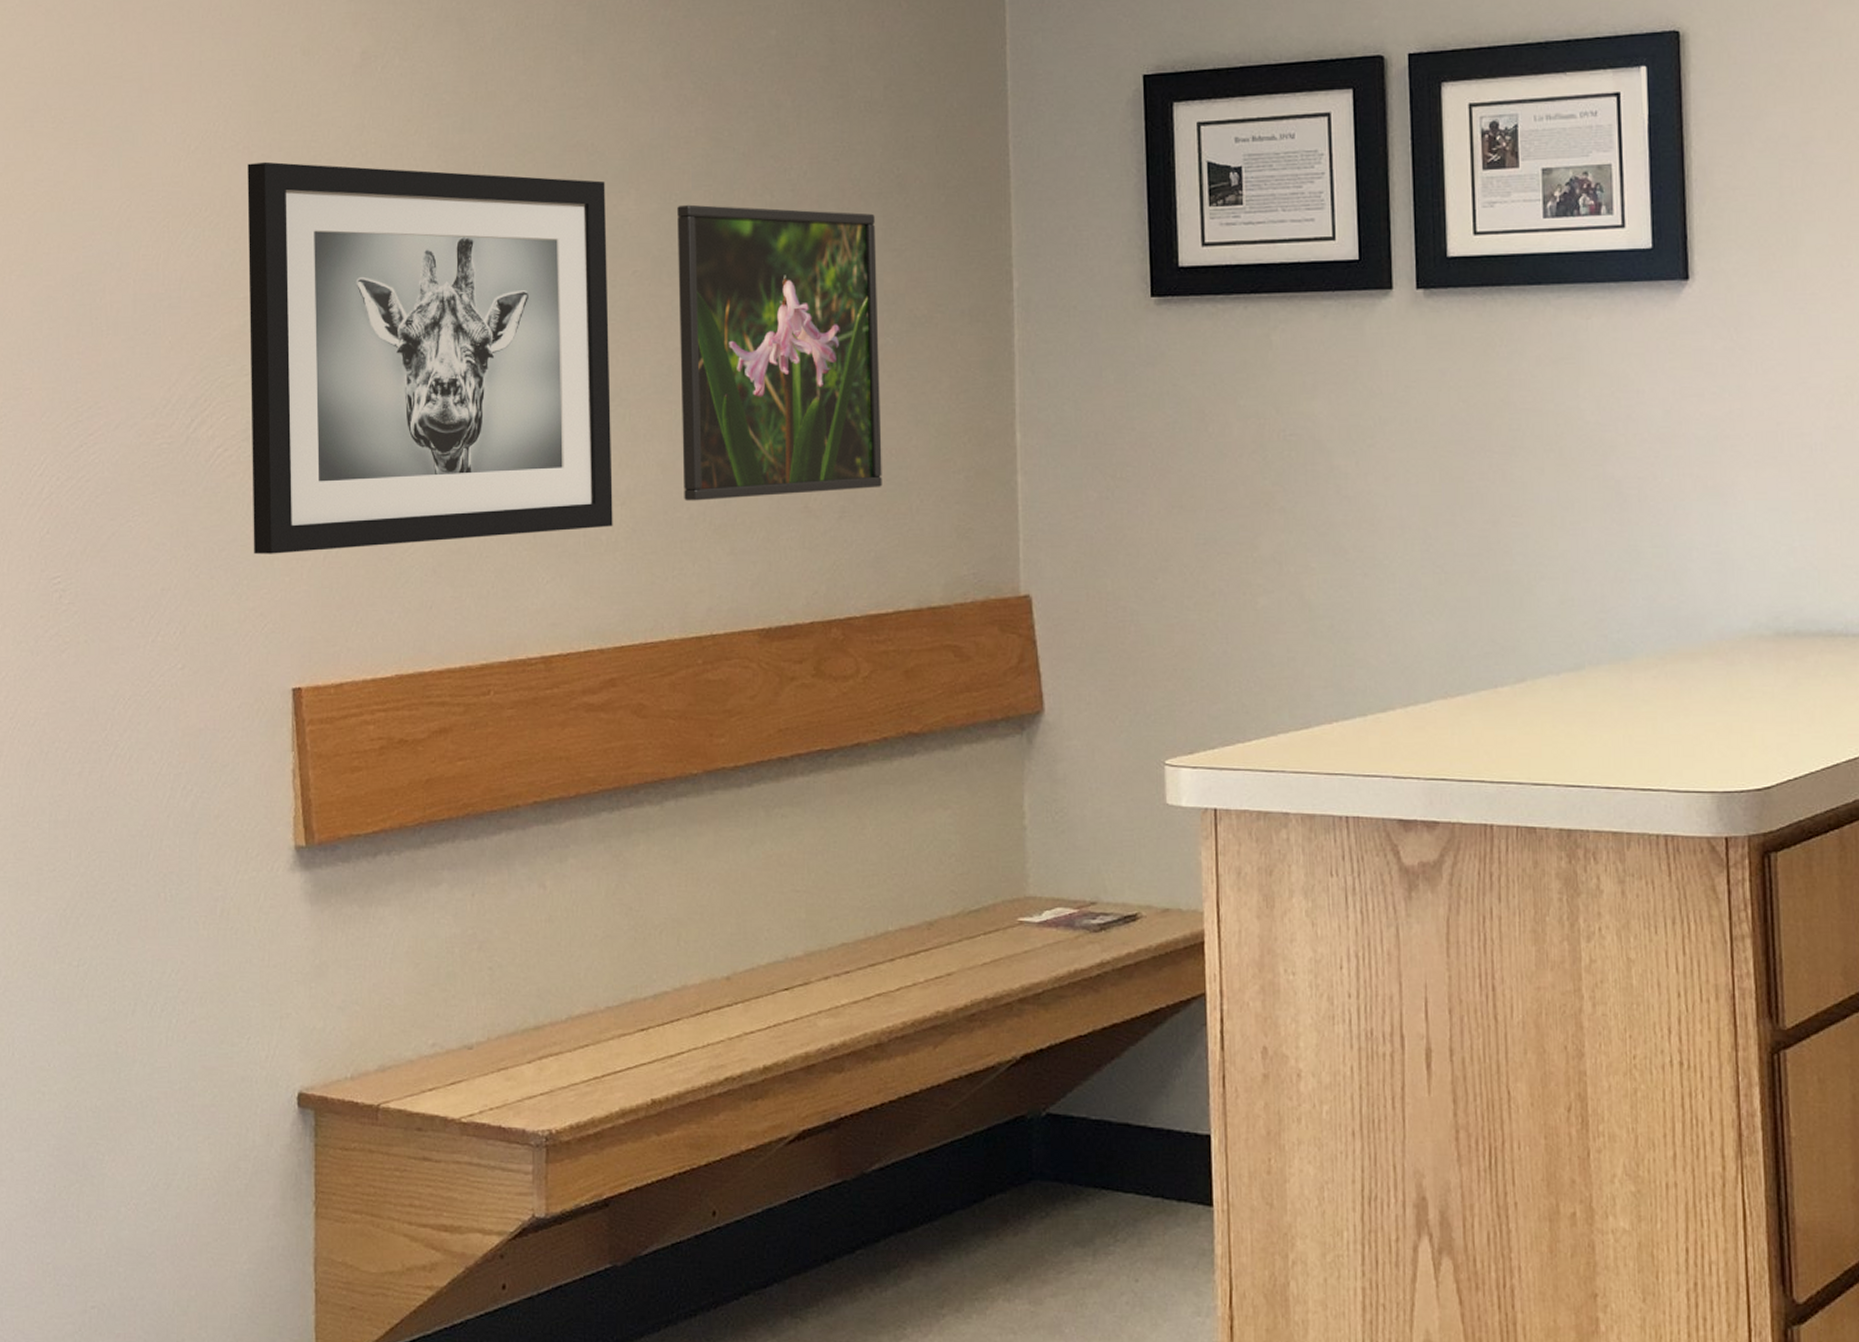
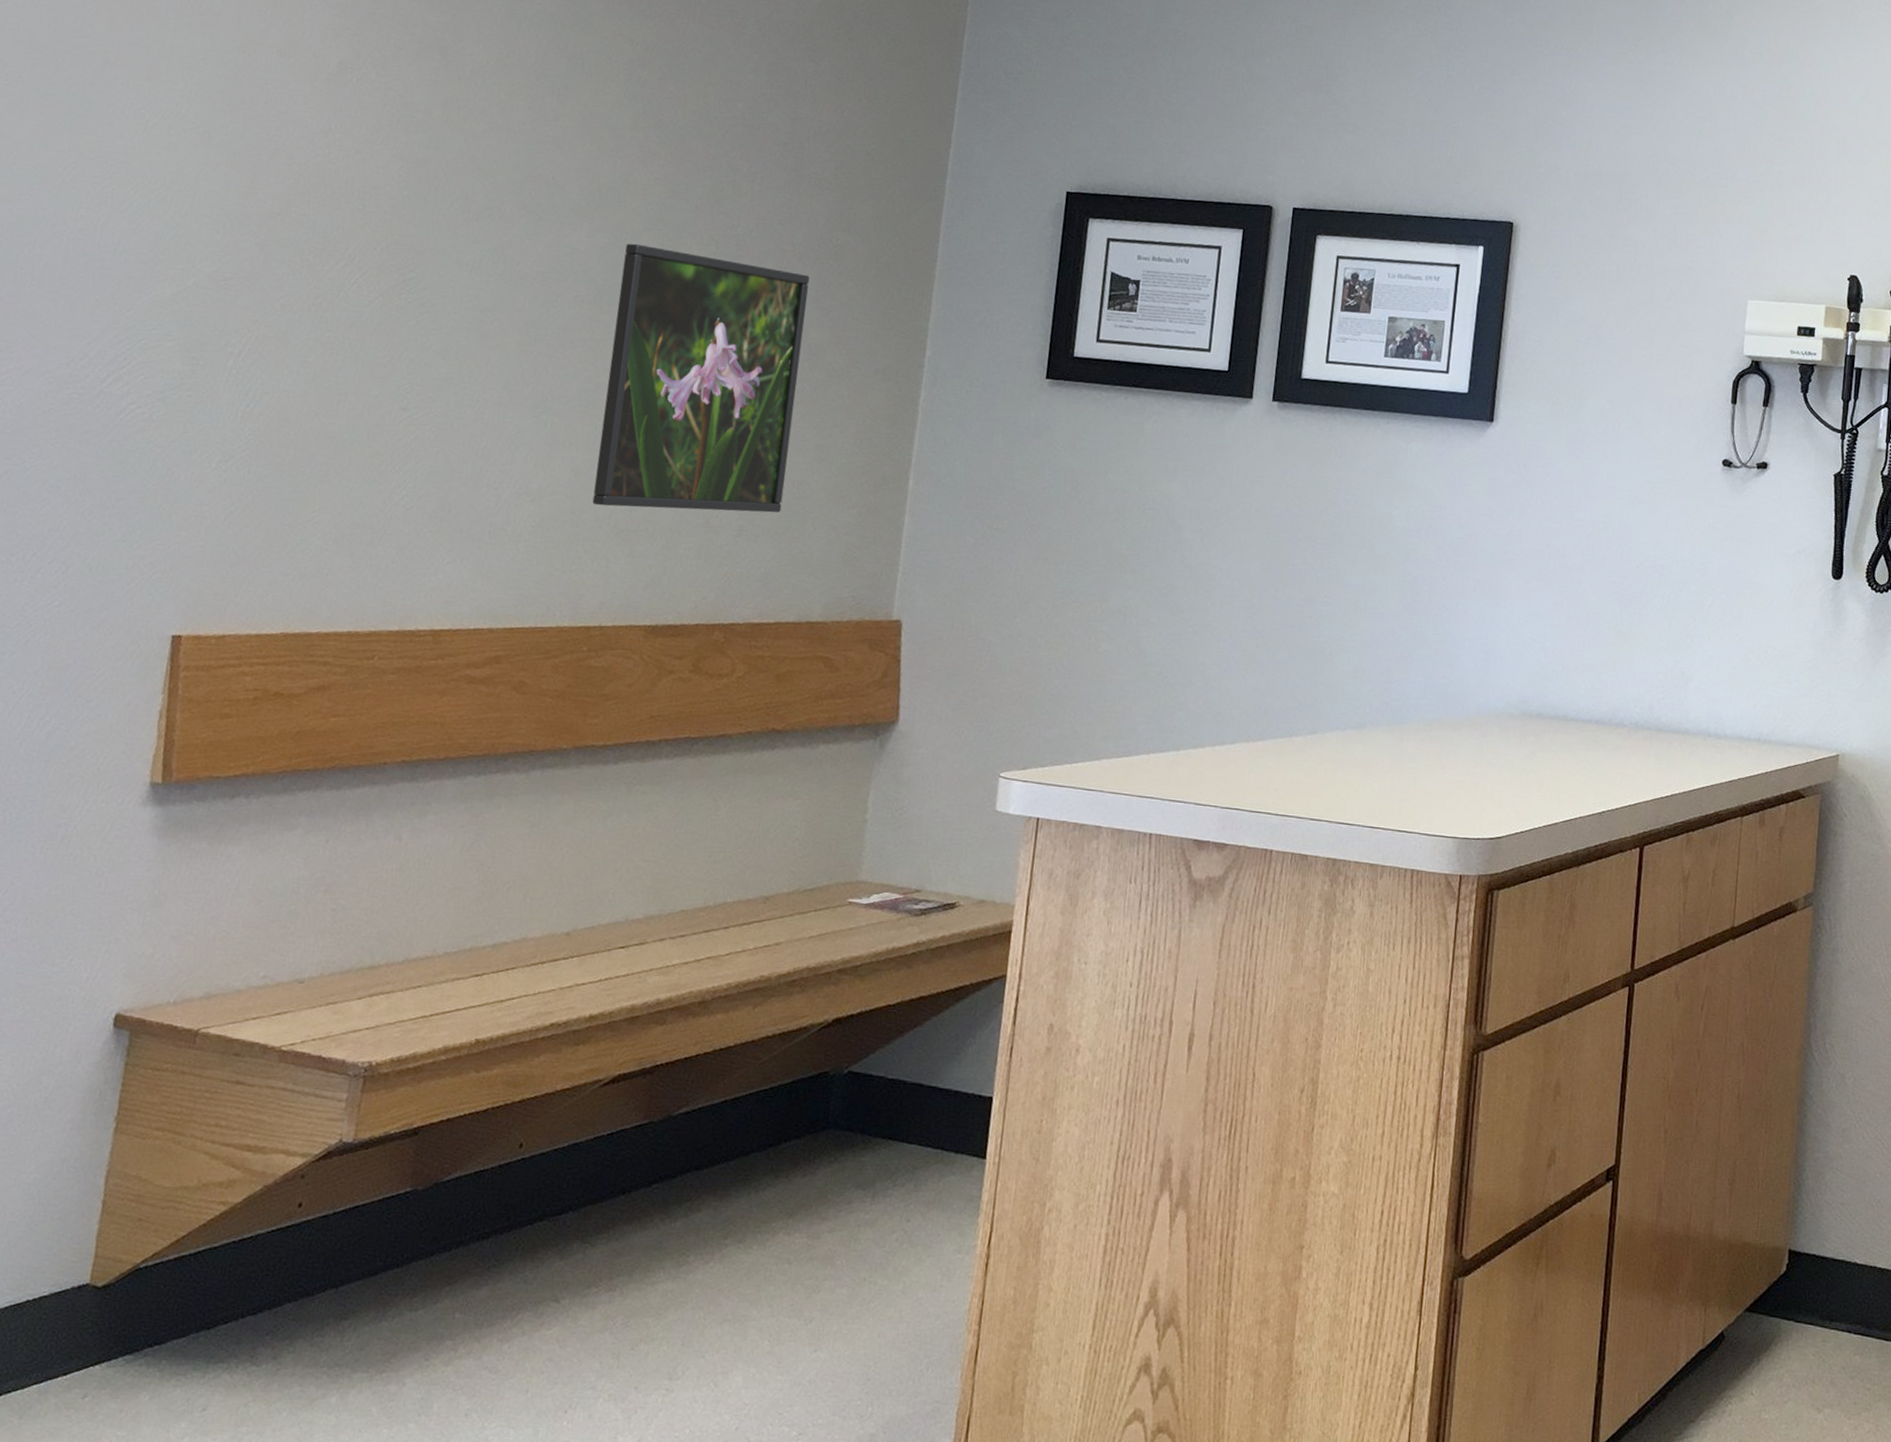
wall art: present [247,161,613,555] -> none [153,146,561,520]

